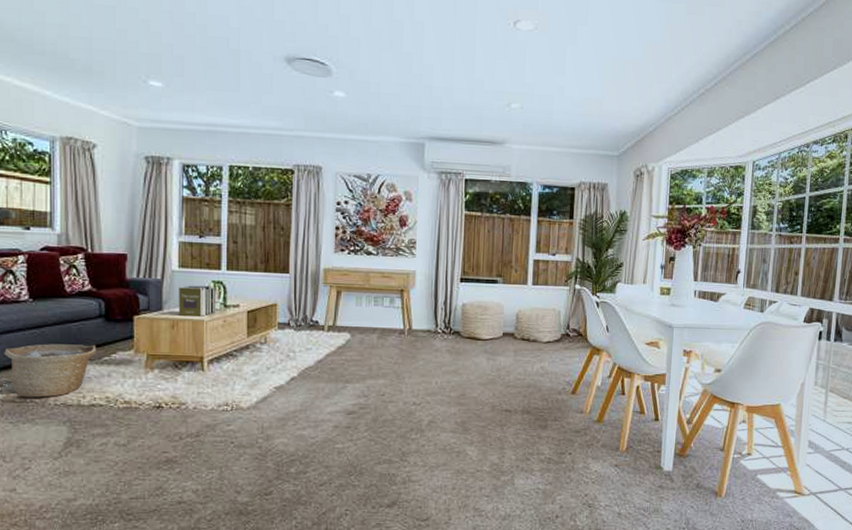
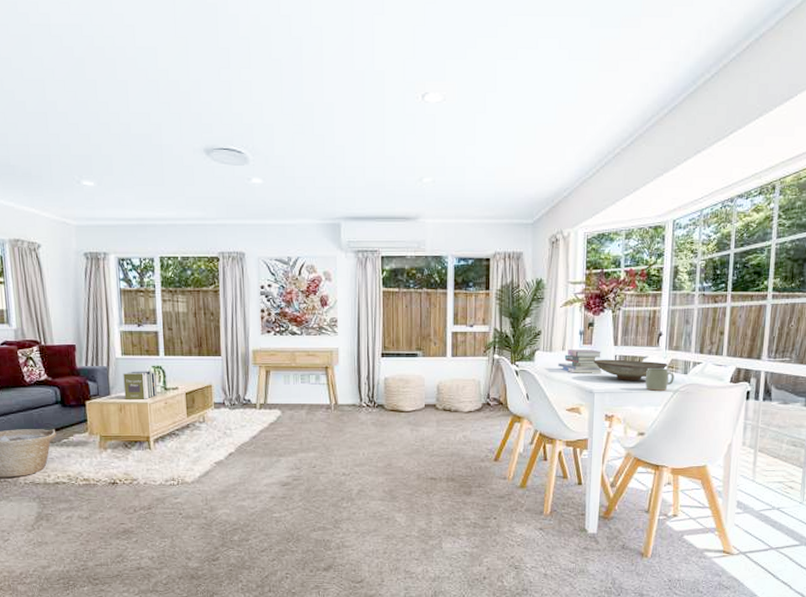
books: none [639,282,681,308] -> present [558,348,602,373]
decorative bowl: none [674,294,745,318] -> present [594,359,668,381]
mug: none [723,304,751,328] -> present [645,367,674,391]

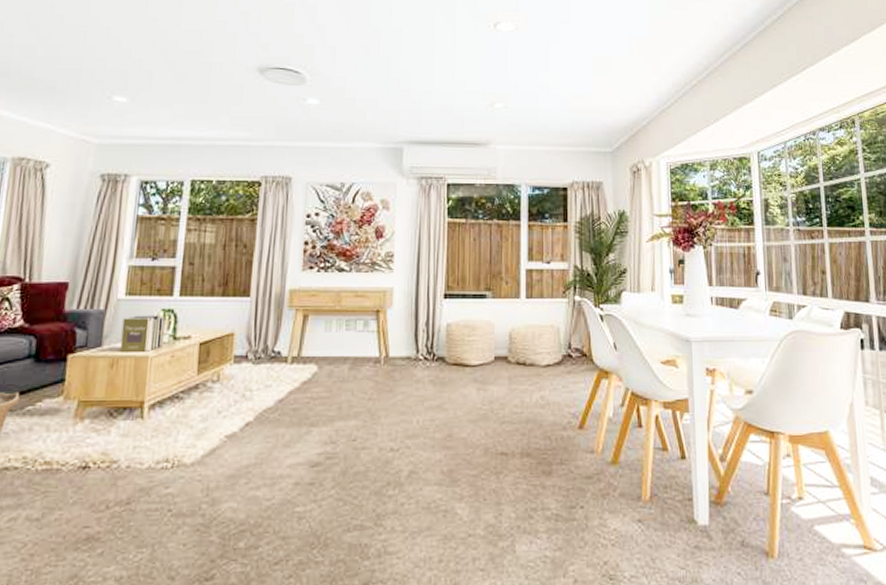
books: present [558,348,602,373] -> none [648,289,698,318]
decorative bowl: present [594,359,668,381] -> none [688,301,770,328]
mug: present [645,367,674,391] -> none [746,311,779,339]

